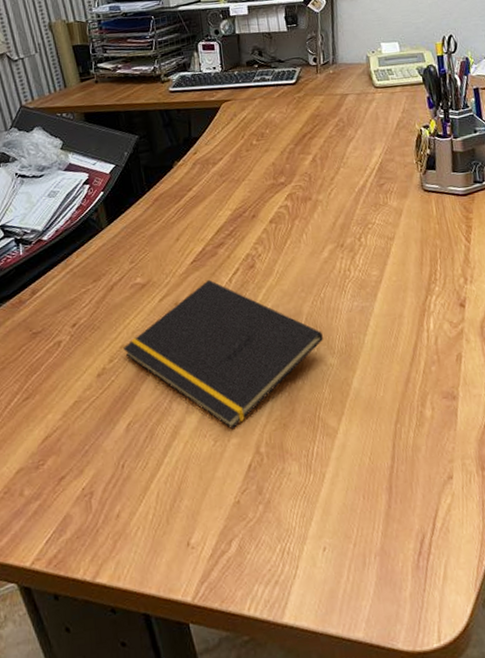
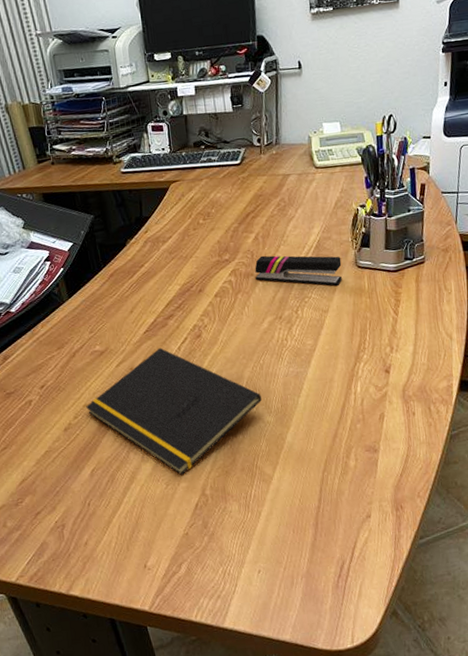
stapler: none [313,178,408,211] -> present [255,255,342,286]

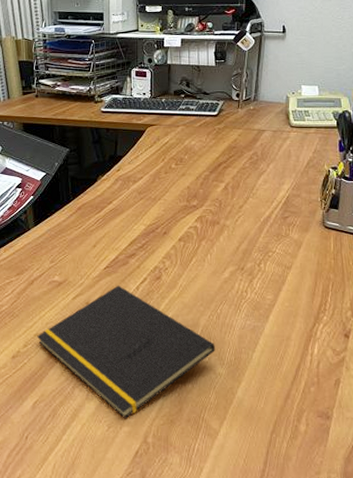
stapler: present [255,255,342,286] -> none [221,205,309,243]

